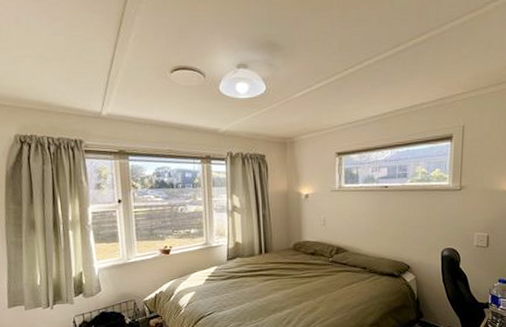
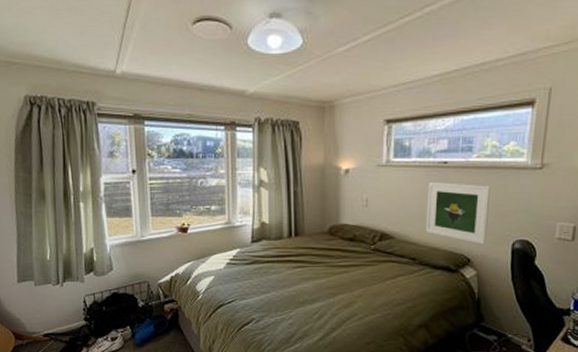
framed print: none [373,203,423,254] -> present [425,181,491,245]

